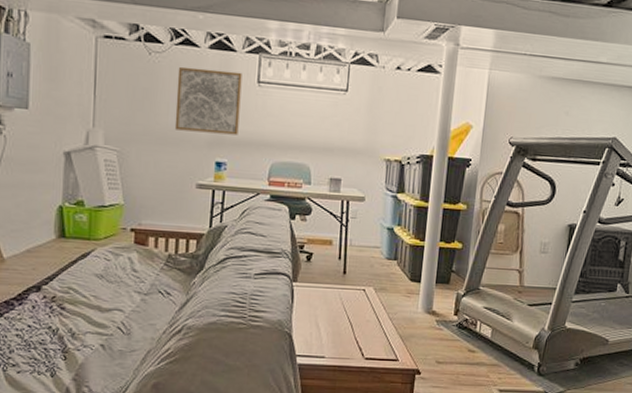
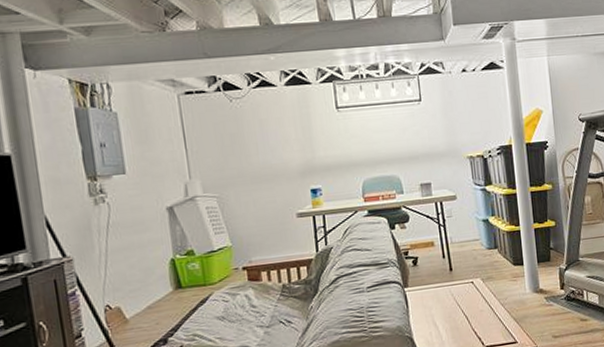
wall art: present [174,66,242,135] -> none [259,102,327,167]

